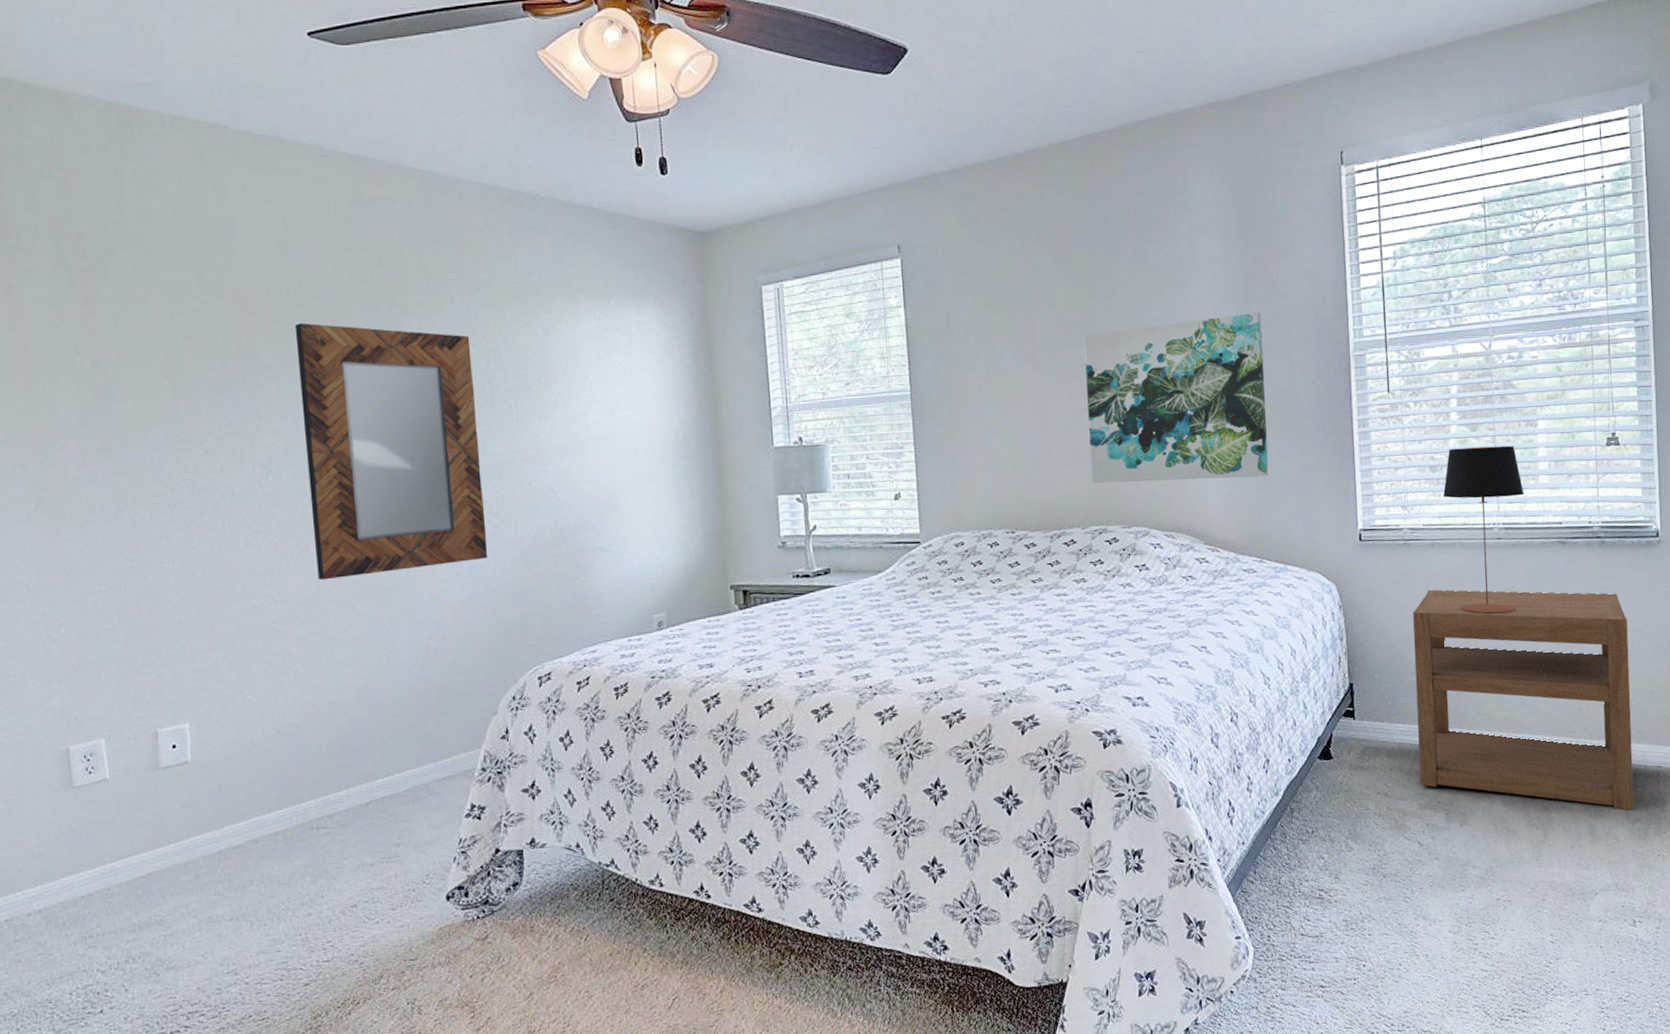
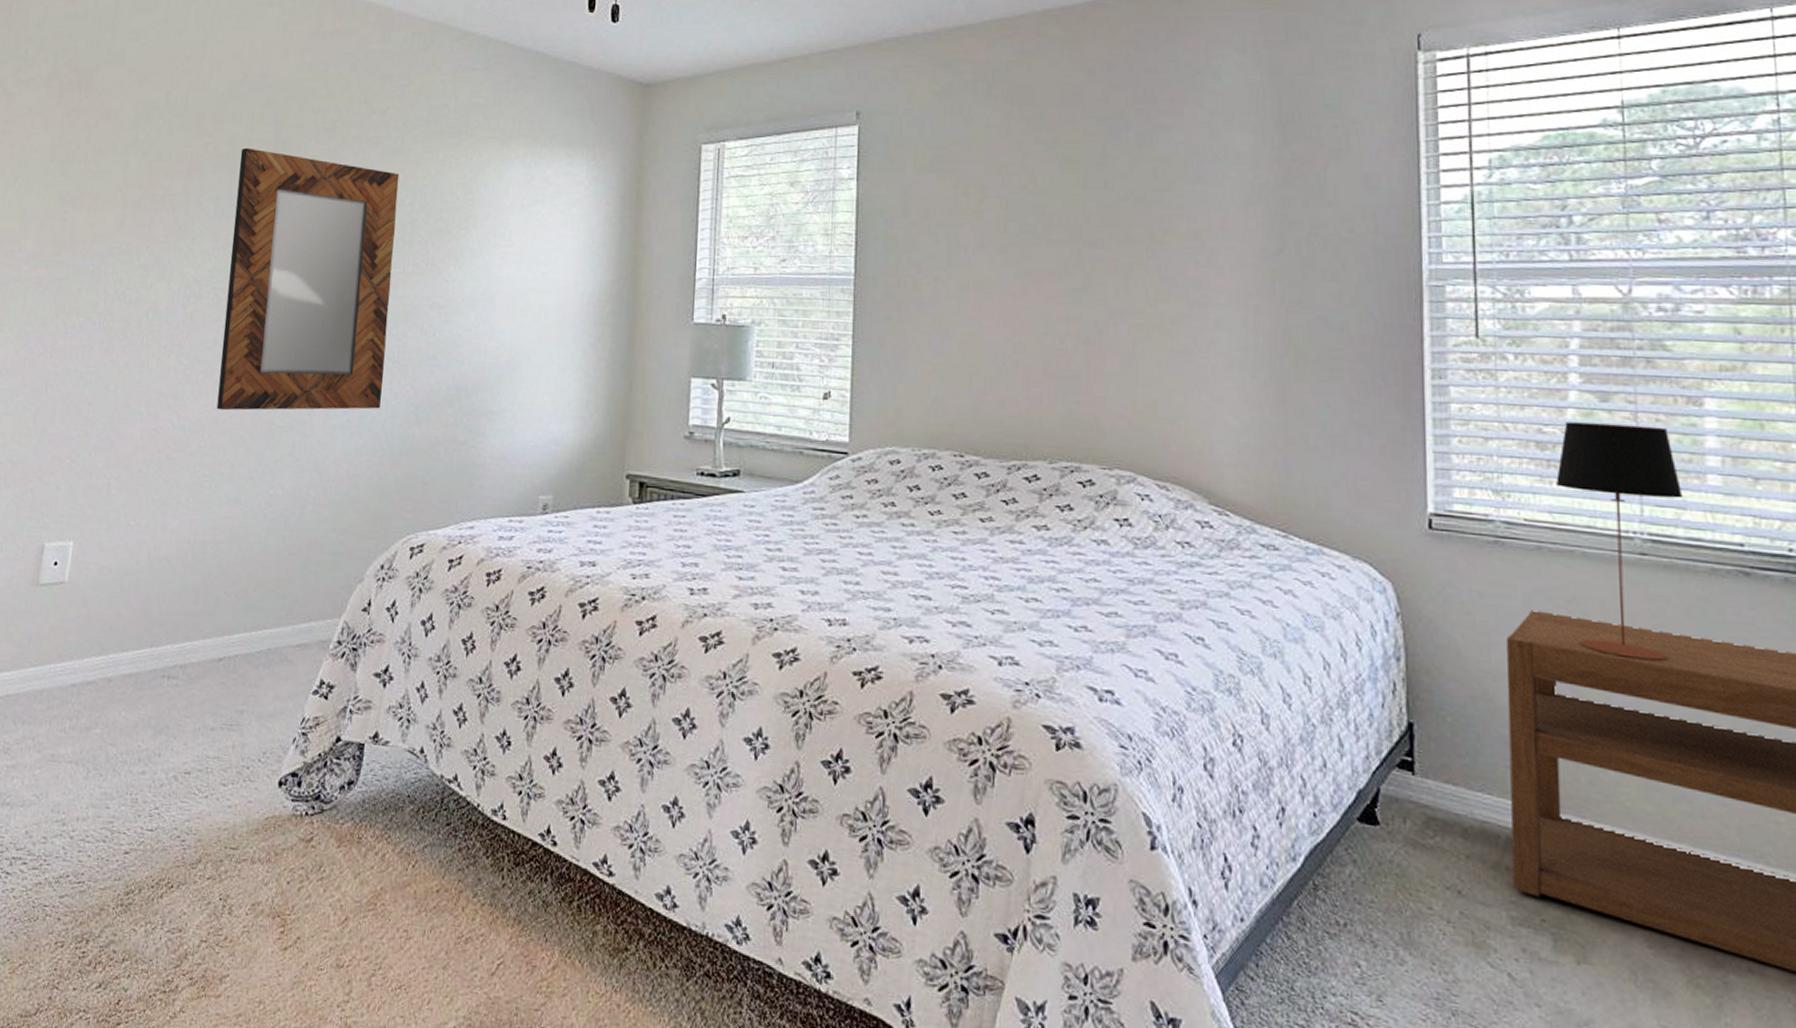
wall art: present [1084,313,1269,484] -> none [1066,221,1303,428]

